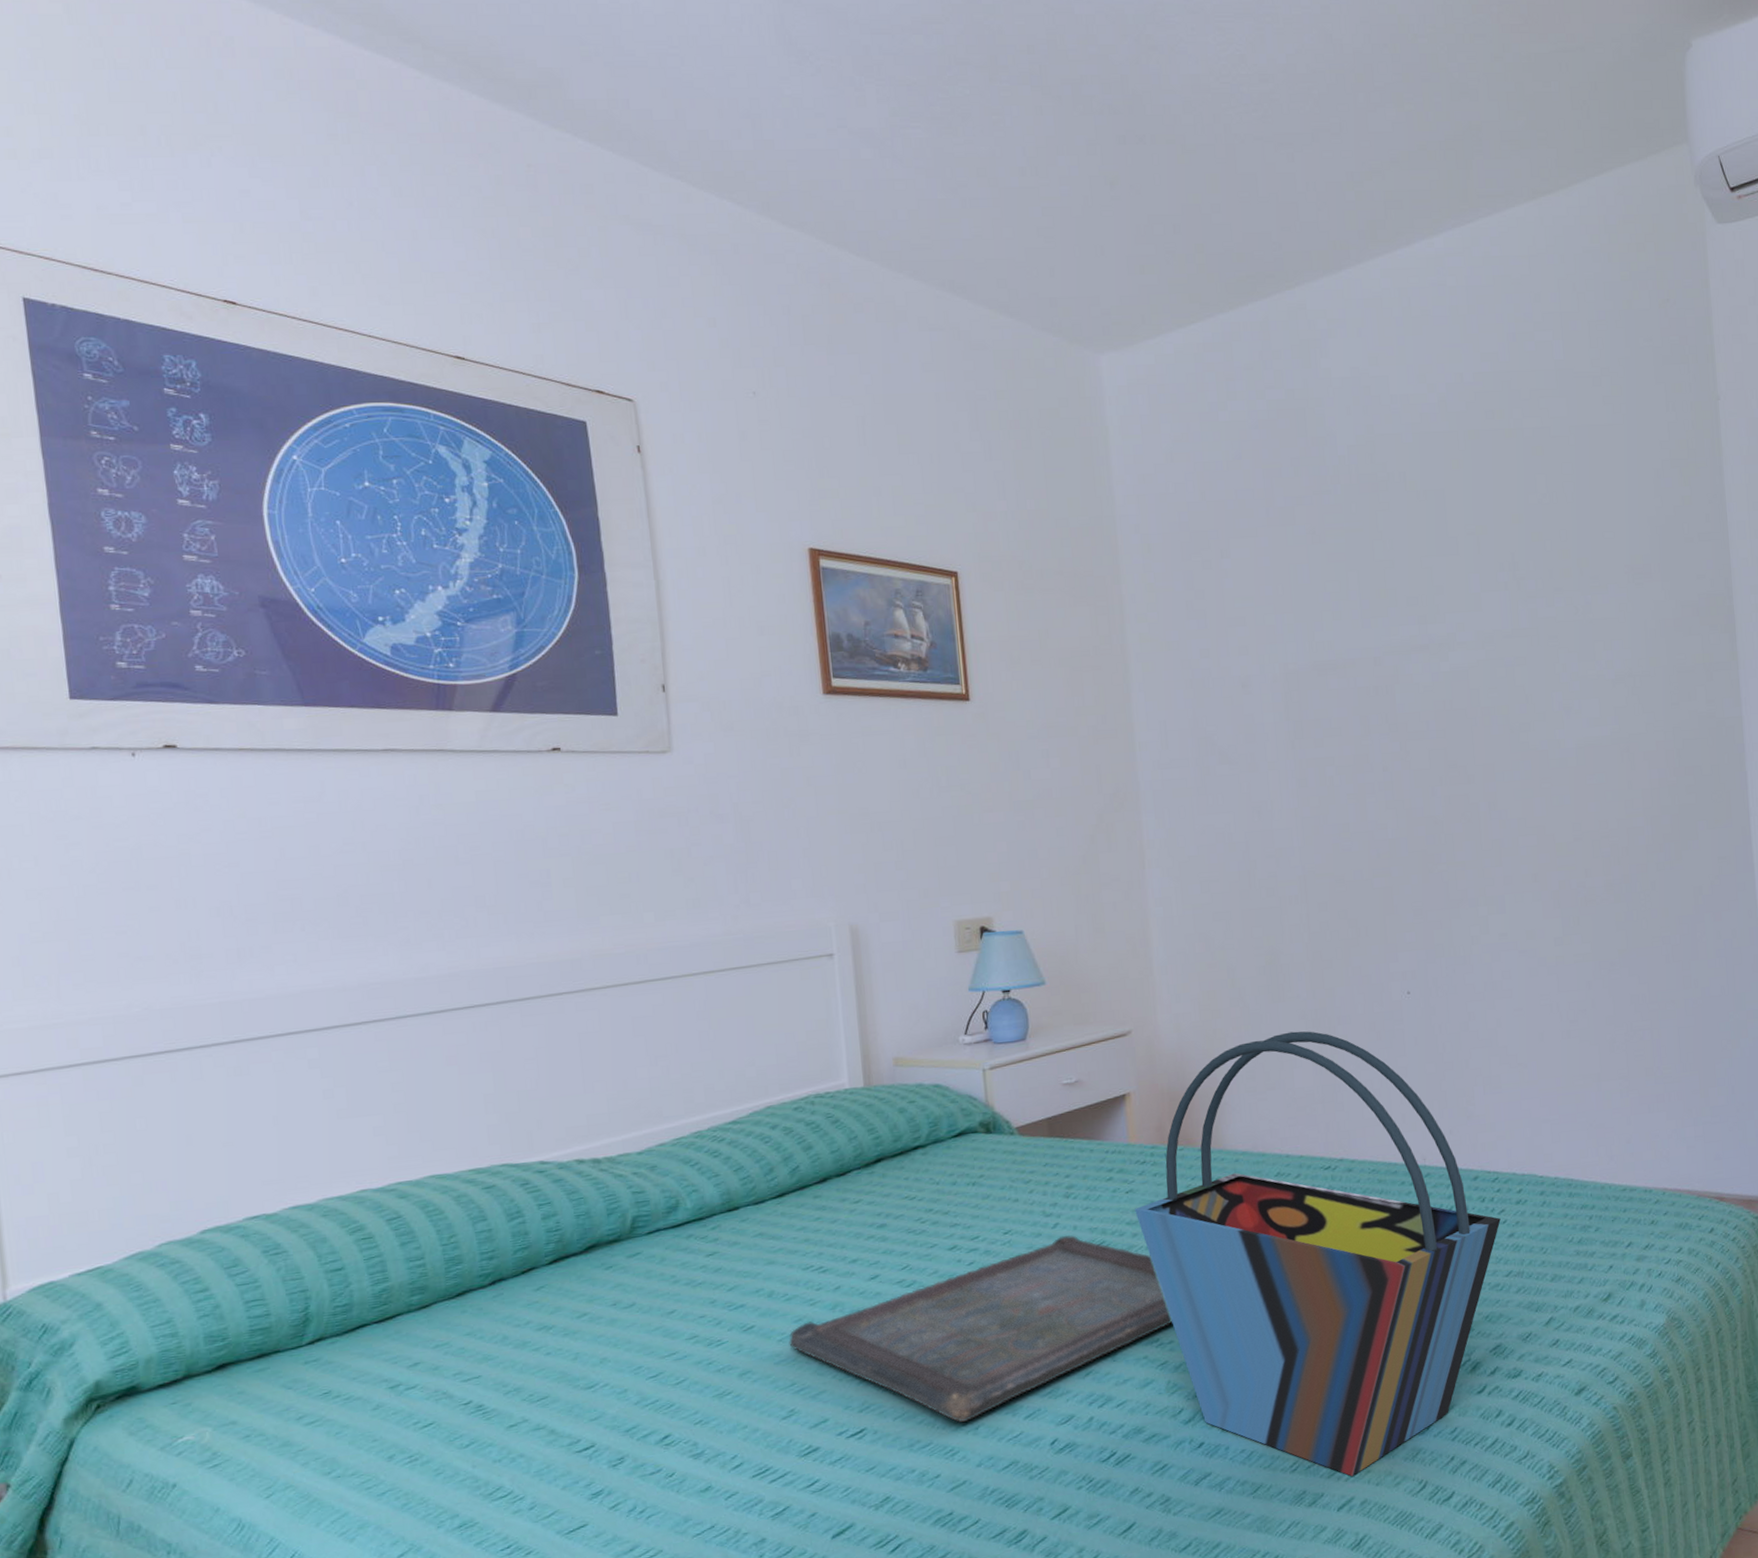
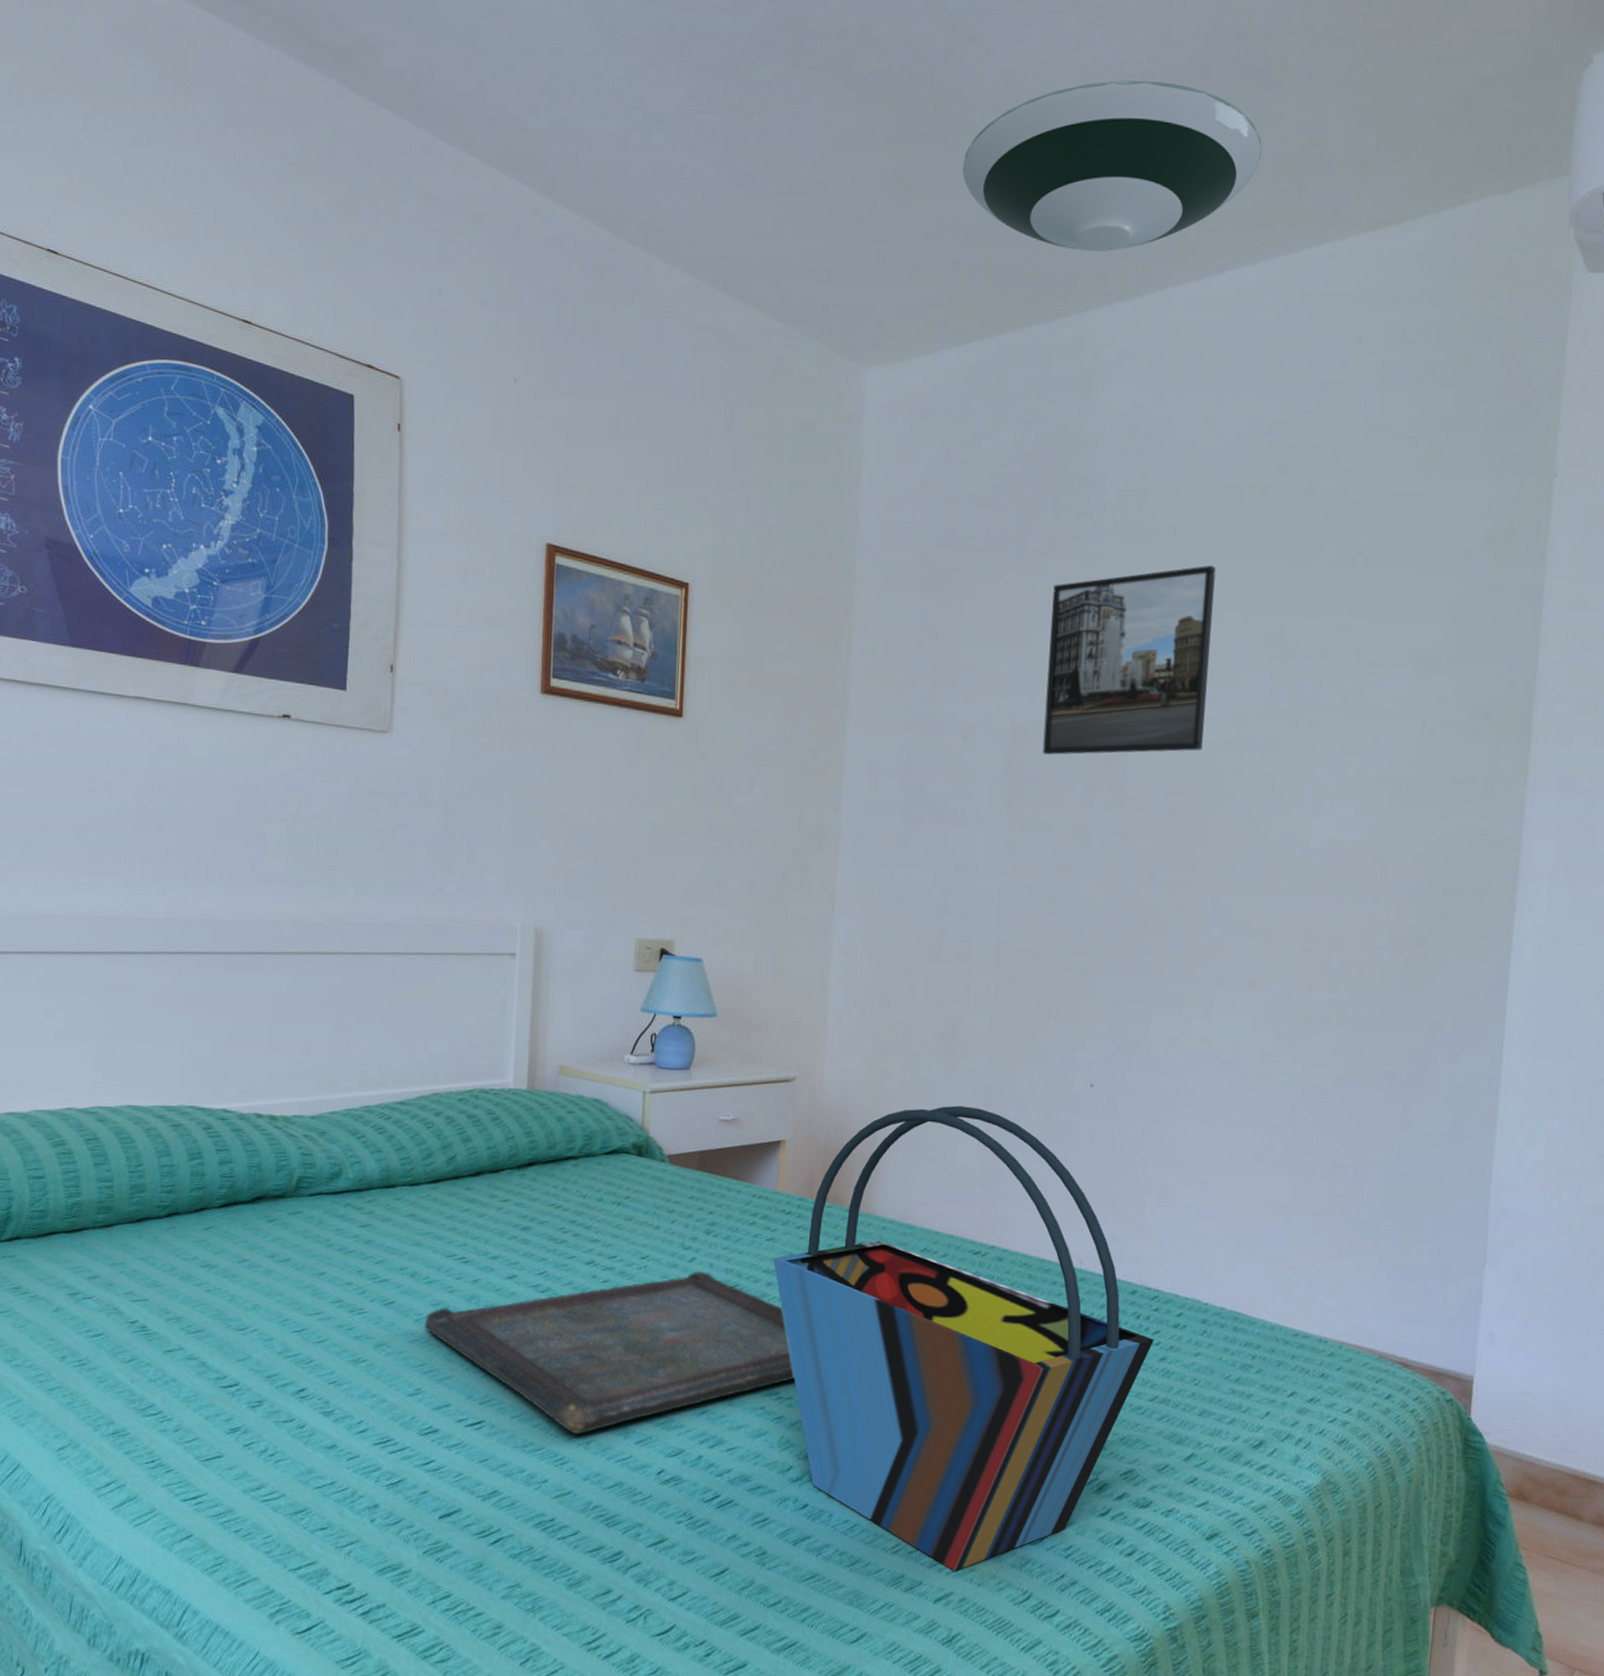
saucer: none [1162,79,1429,234] -> present [962,80,1263,253]
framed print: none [1304,505,1460,693] -> present [1042,565,1216,755]

